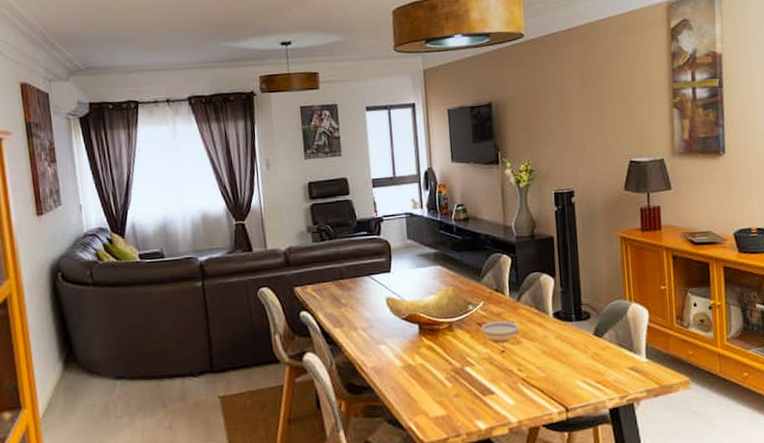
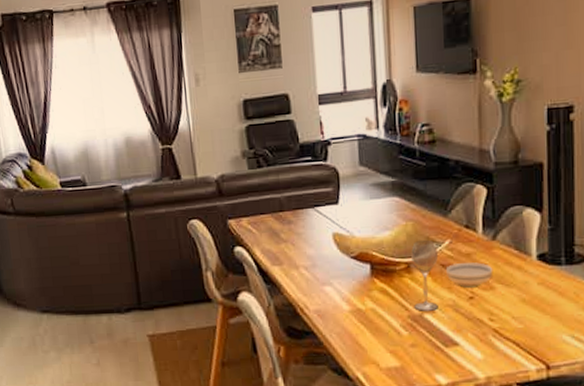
wineglass: none [452,302,476,365] -> present [411,239,439,311]

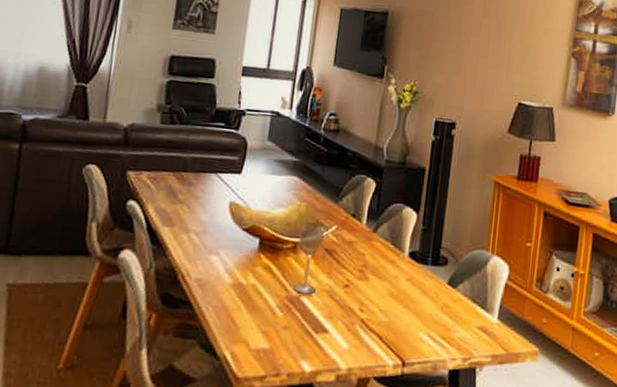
bowl: present [445,262,493,288] -> none [328,250,370,276]

